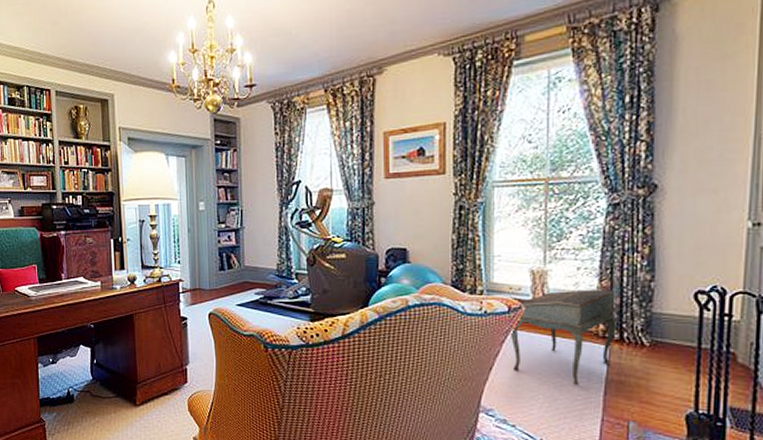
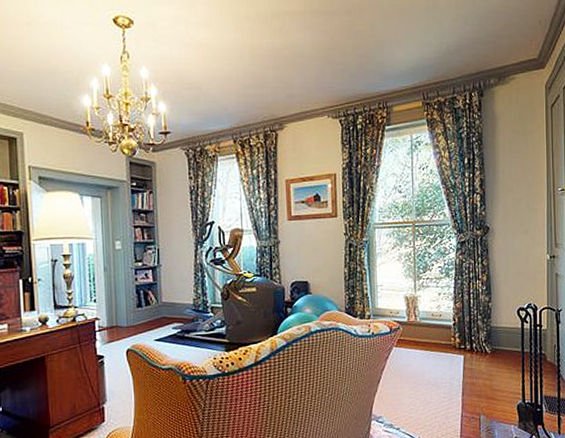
writing desk: present [509,289,619,386] -> none [391,310,469,390]

